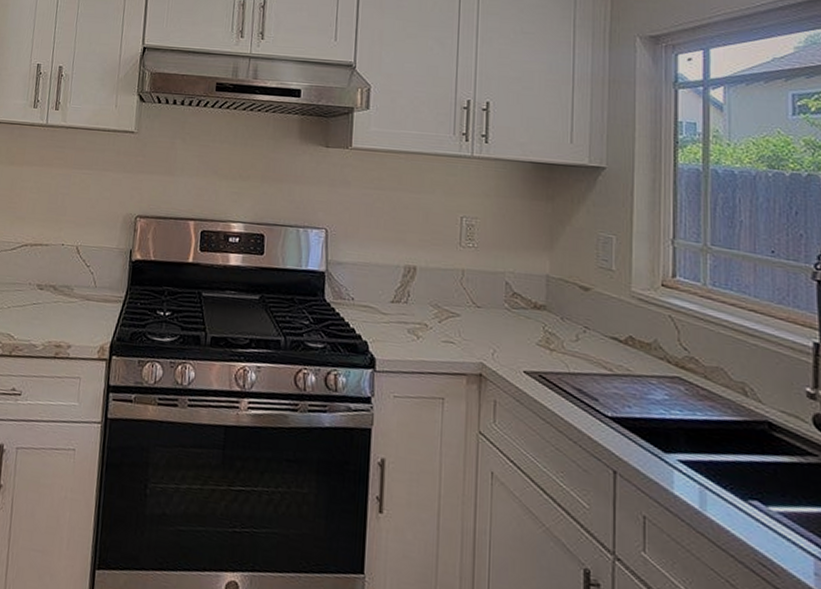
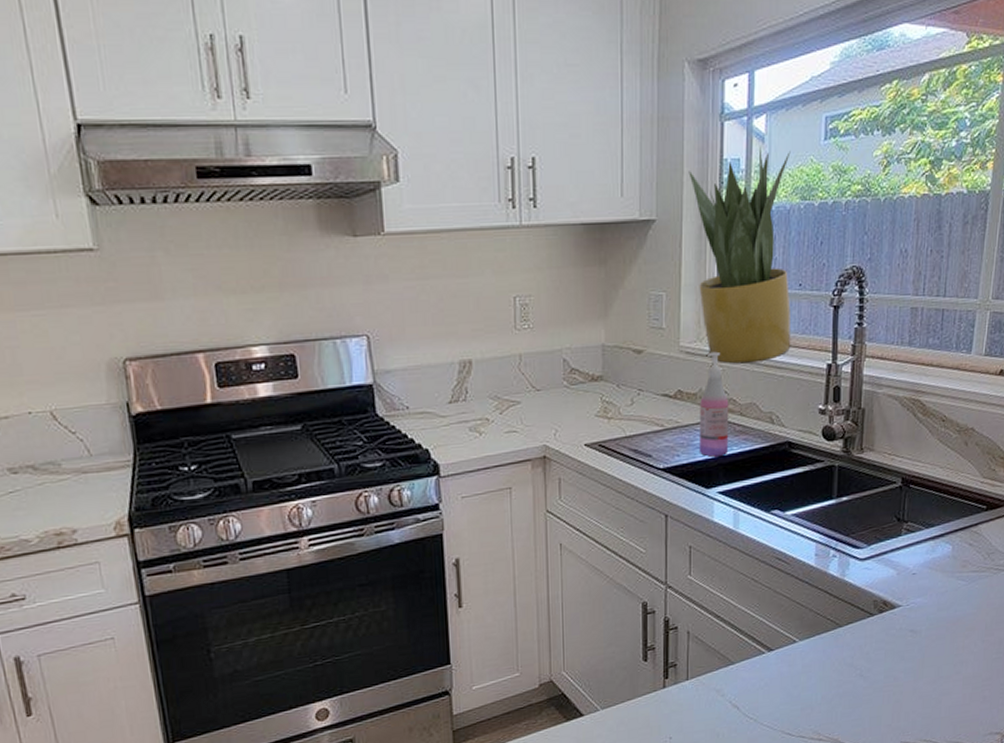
planter: none [641,114,765,324] -> present [688,146,791,364]
soap dispenser: none [654,303,691,420] -> present [699,351,729,457]

